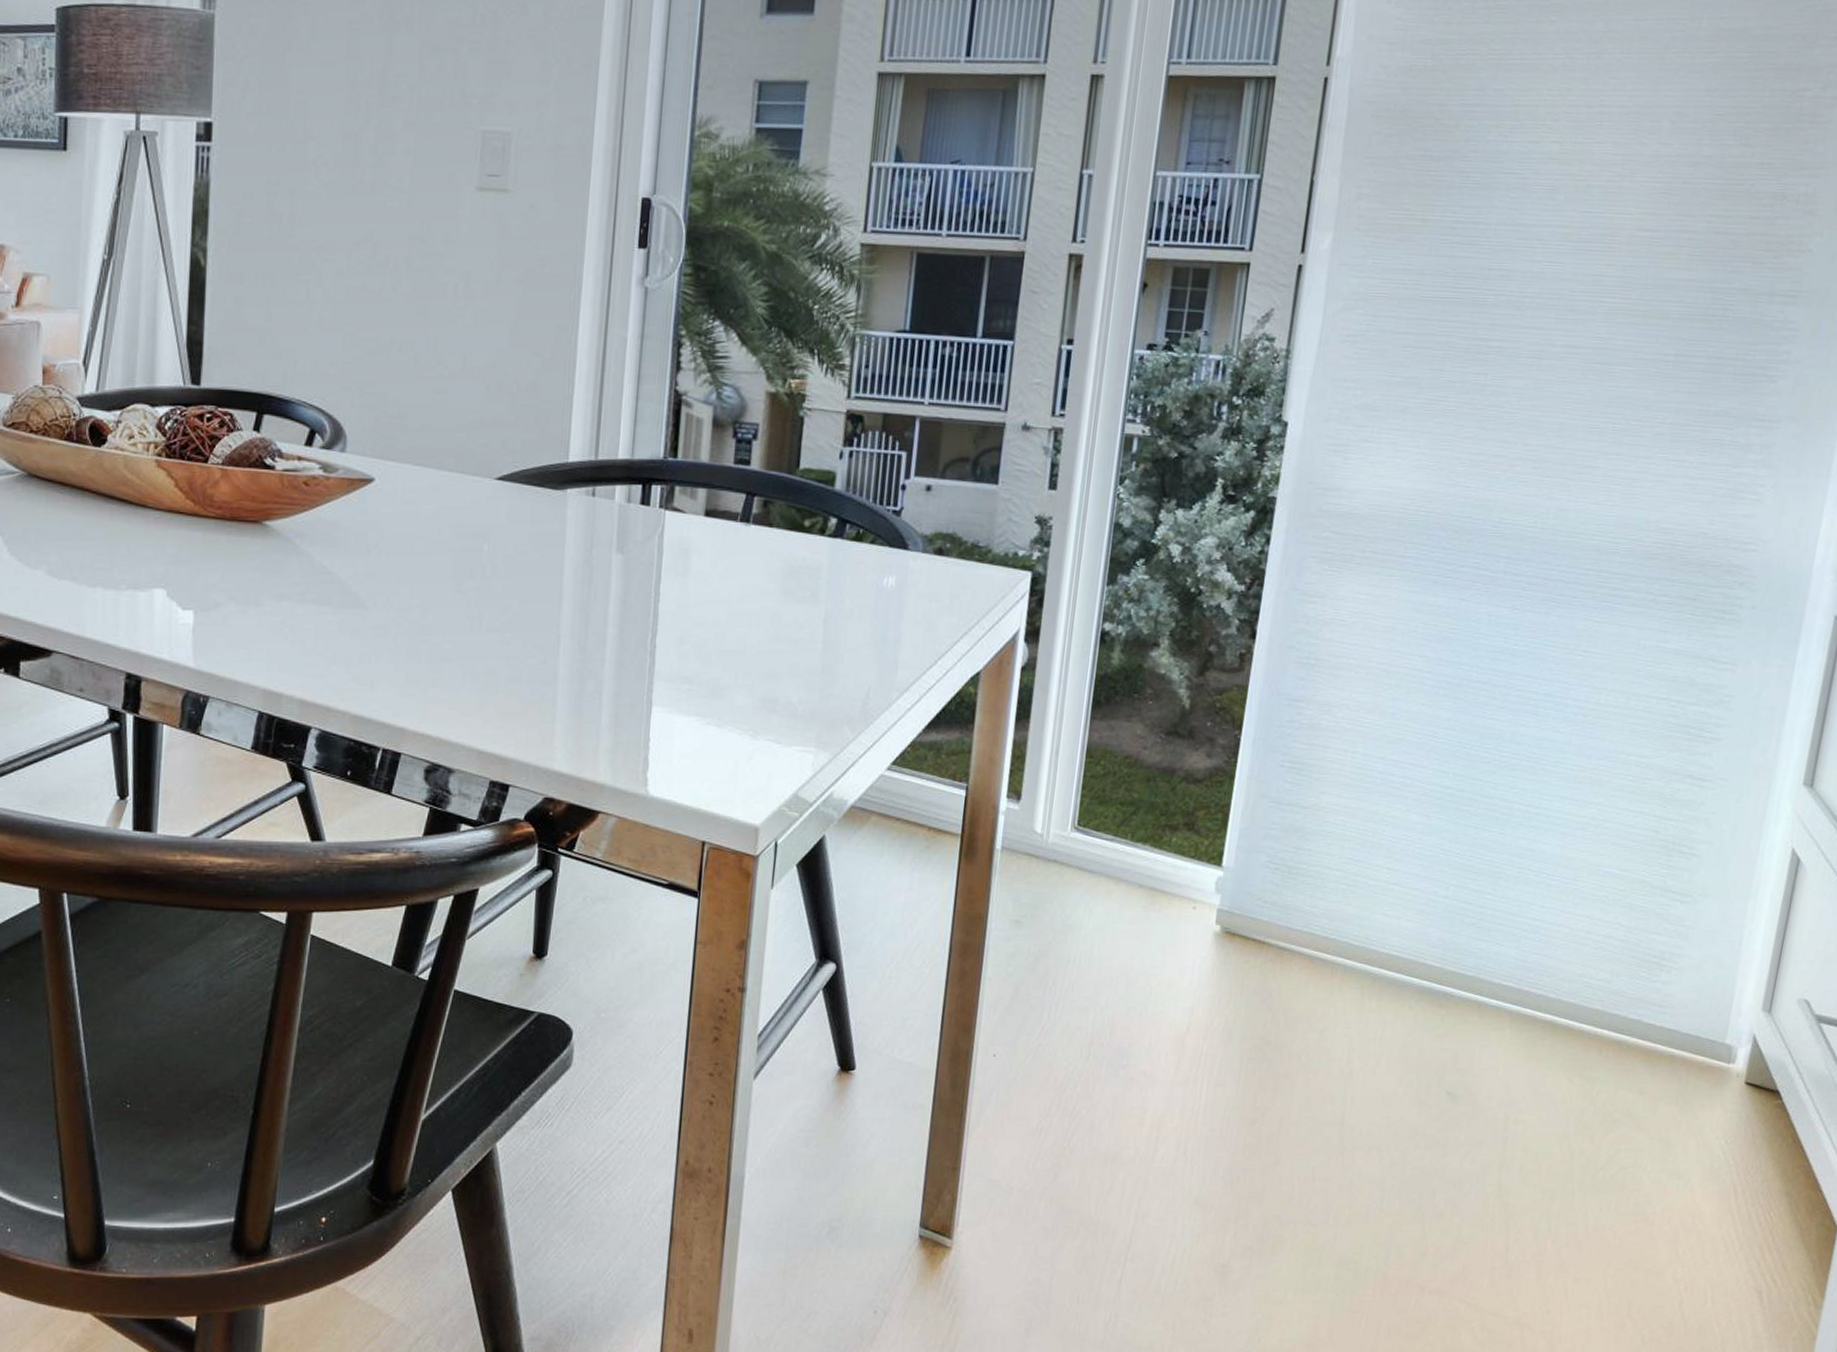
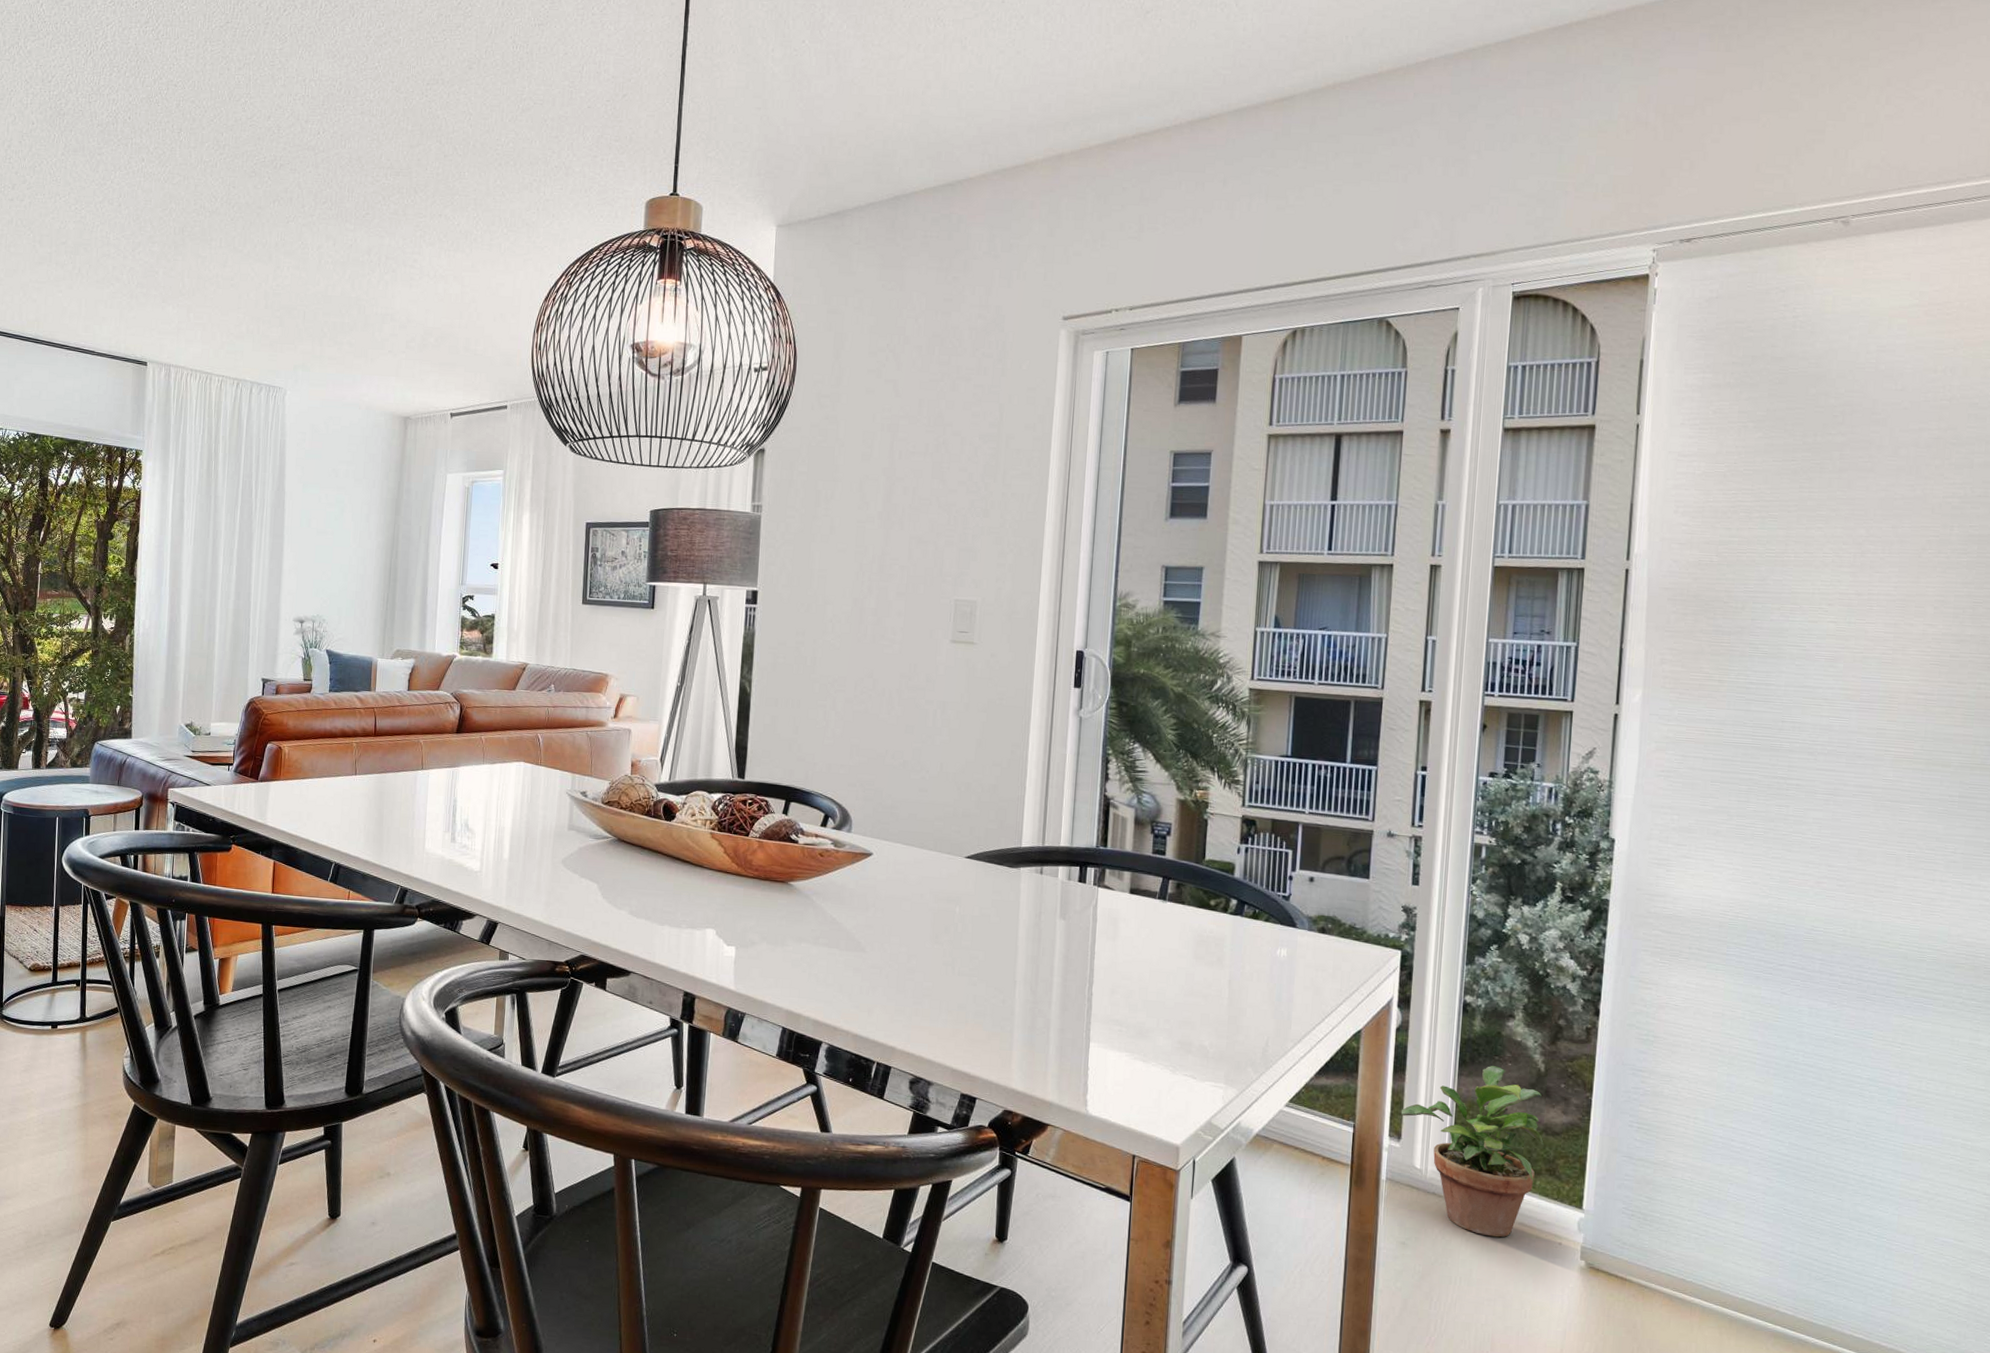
potted plant: none [1022,704,1185,906] -> present [1401,1065,1545,1238]

